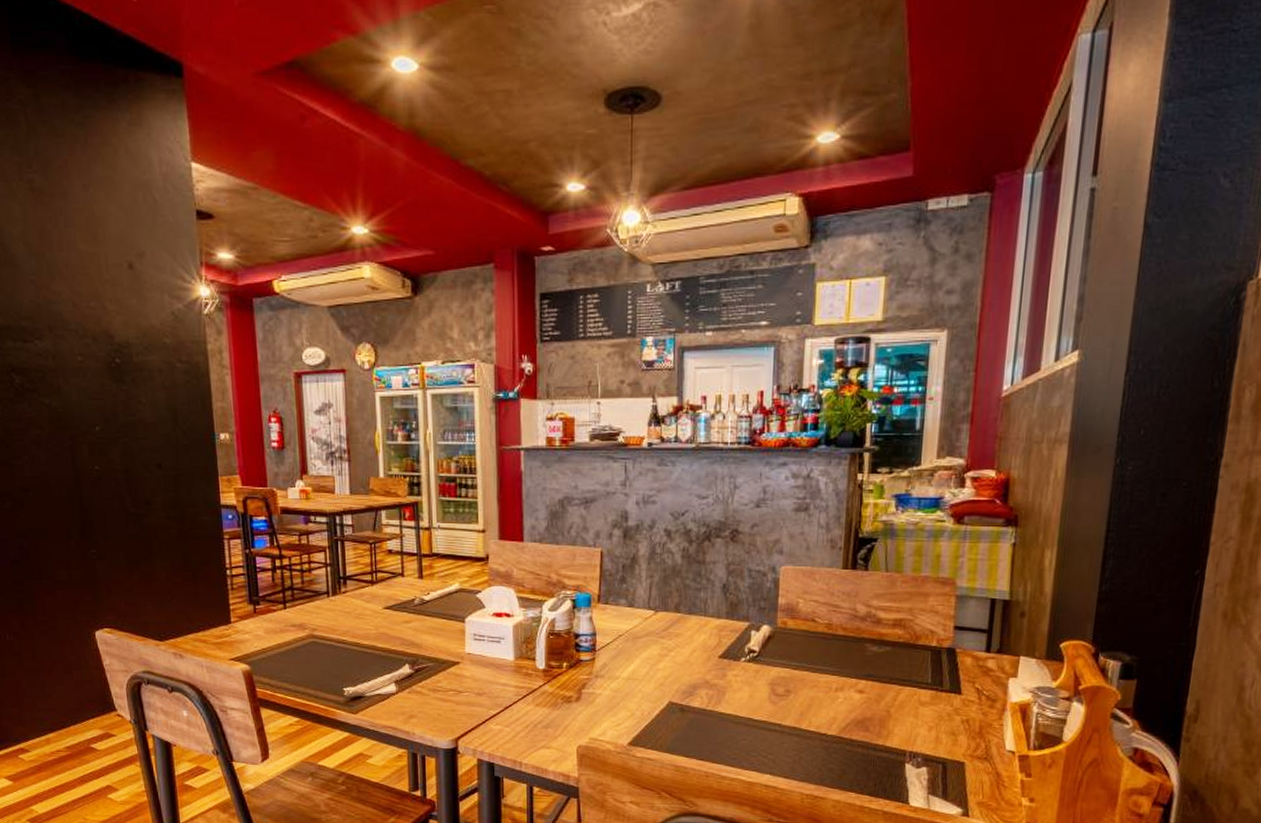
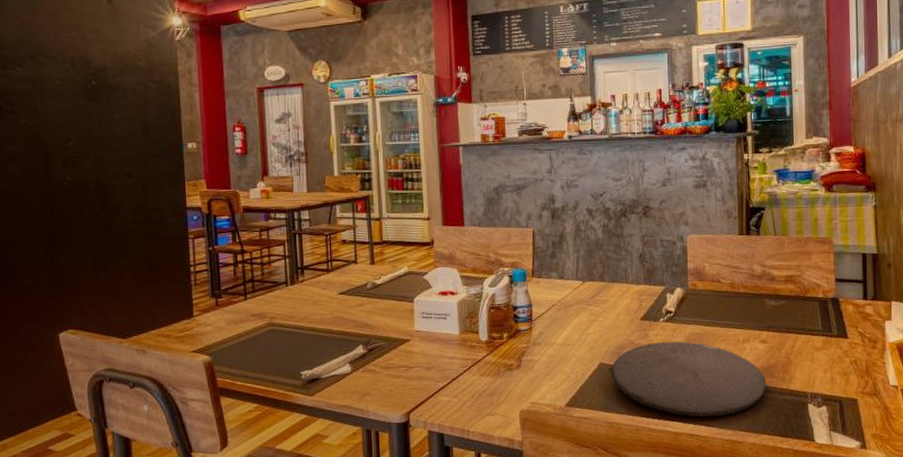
plate: none [681,683,859,769] -> present [611,341,766,417]

